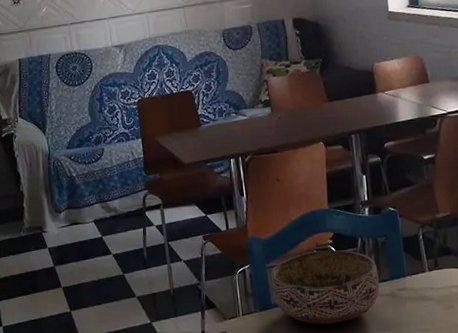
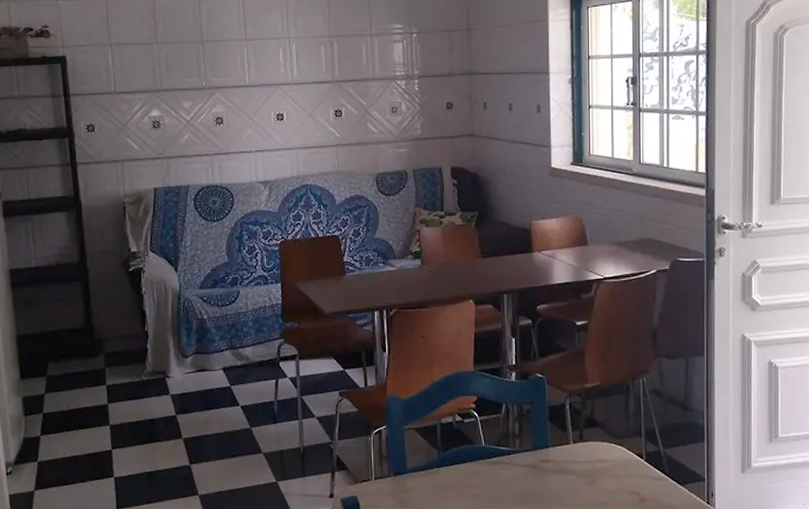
bowl: present [271,250,380,325] -> none [408,414,521,494]

